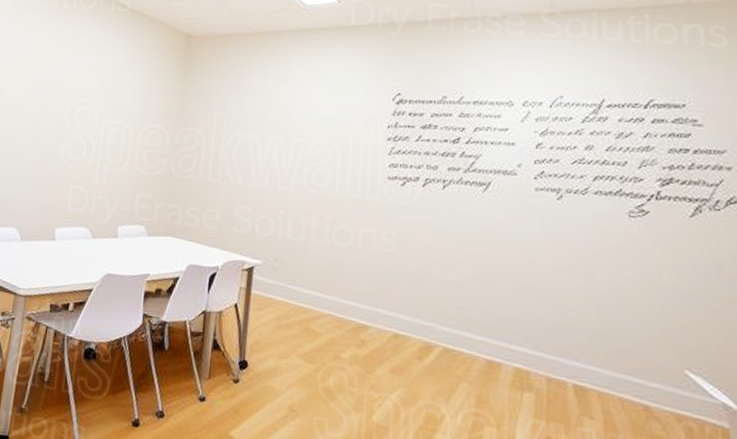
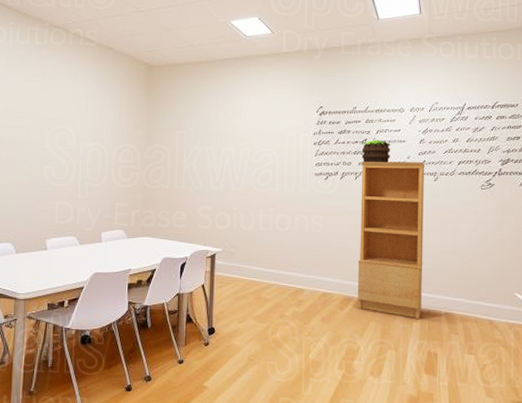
bookcase: none [442,166,544,388] -> present [357,161,425,319]
potted plant: none [452,139,495,170] -> present [361,139,391,163]

